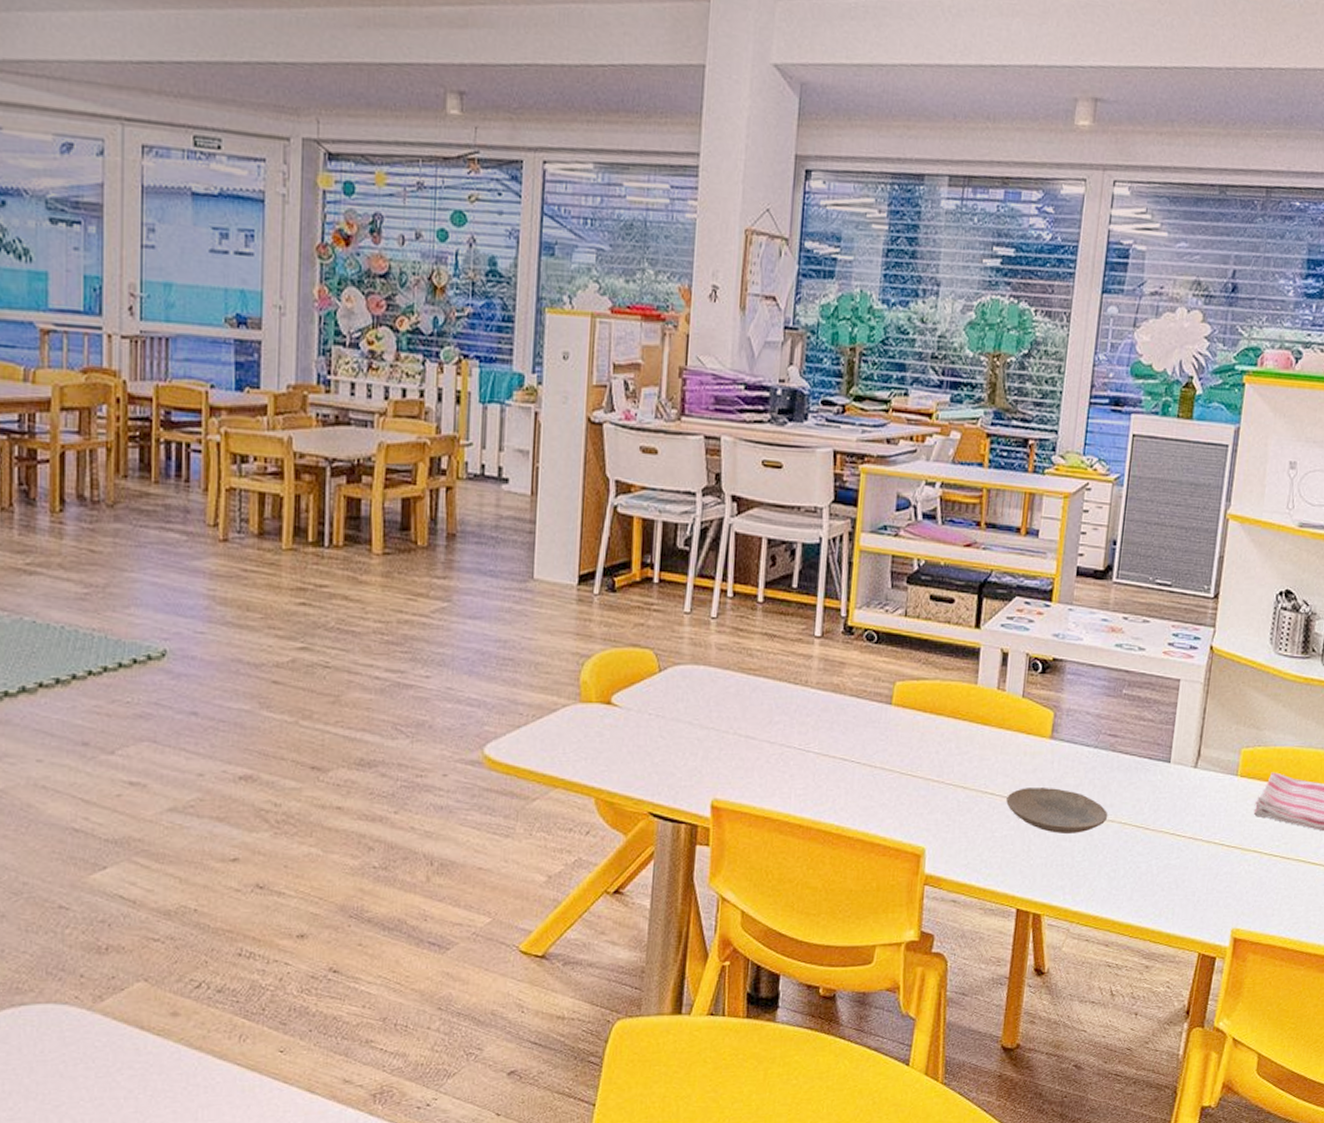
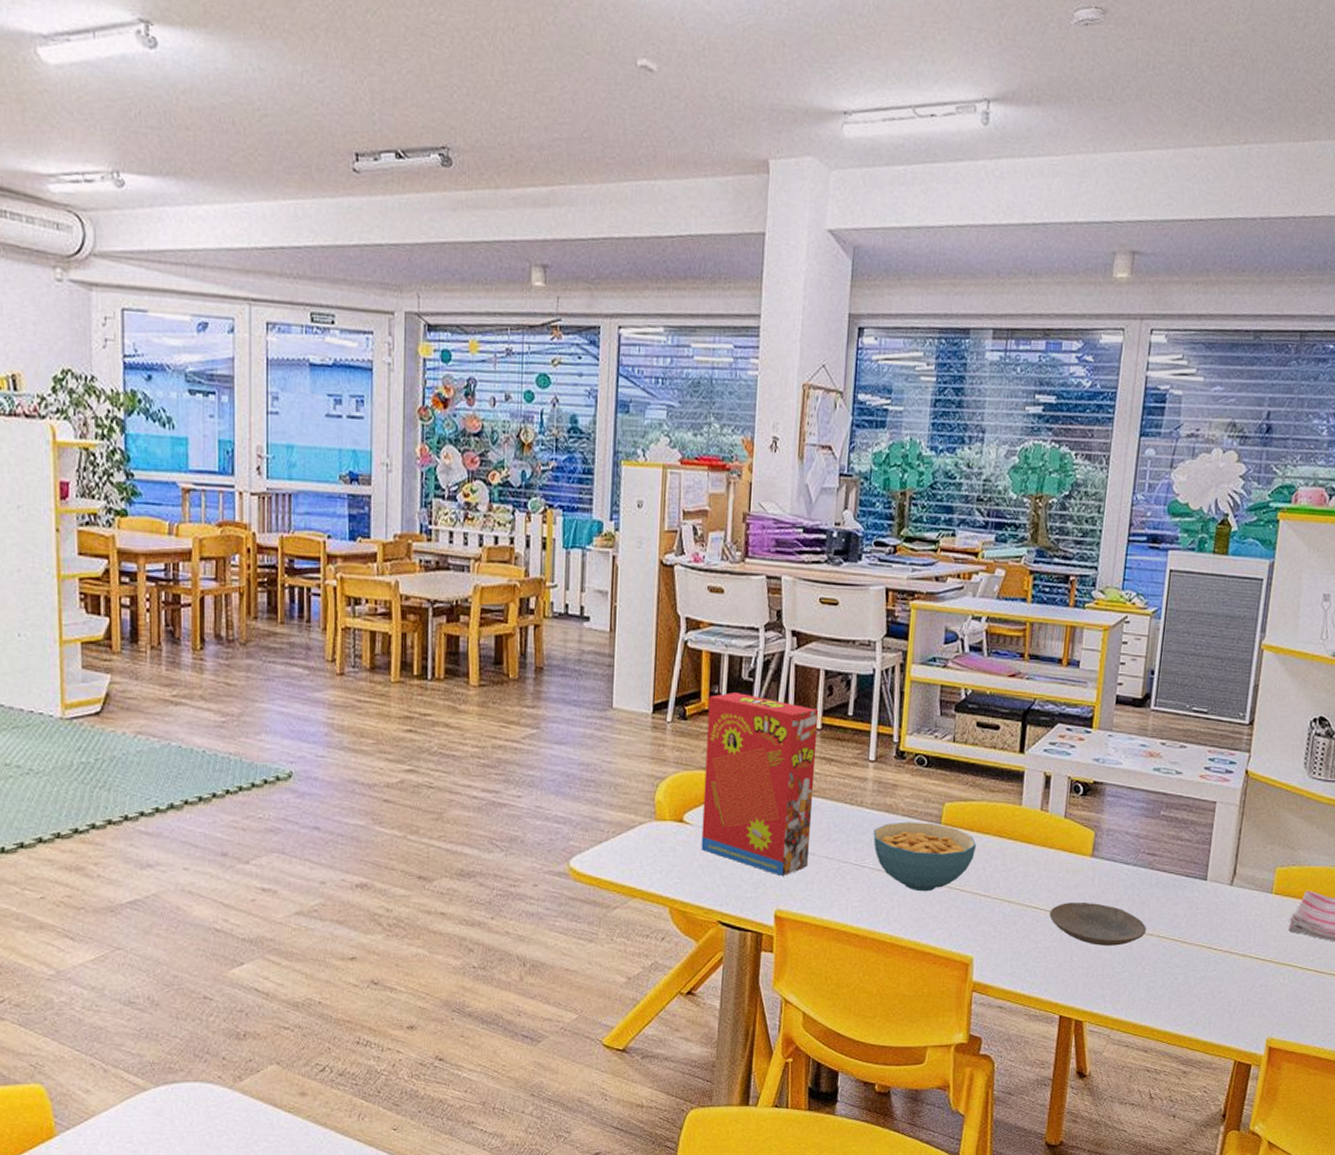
cereal box: none [630,562,761,762] -> present [701,692,819,876]
cereal bowl: none [818,702,930,778] -> present [873,821,977,892]

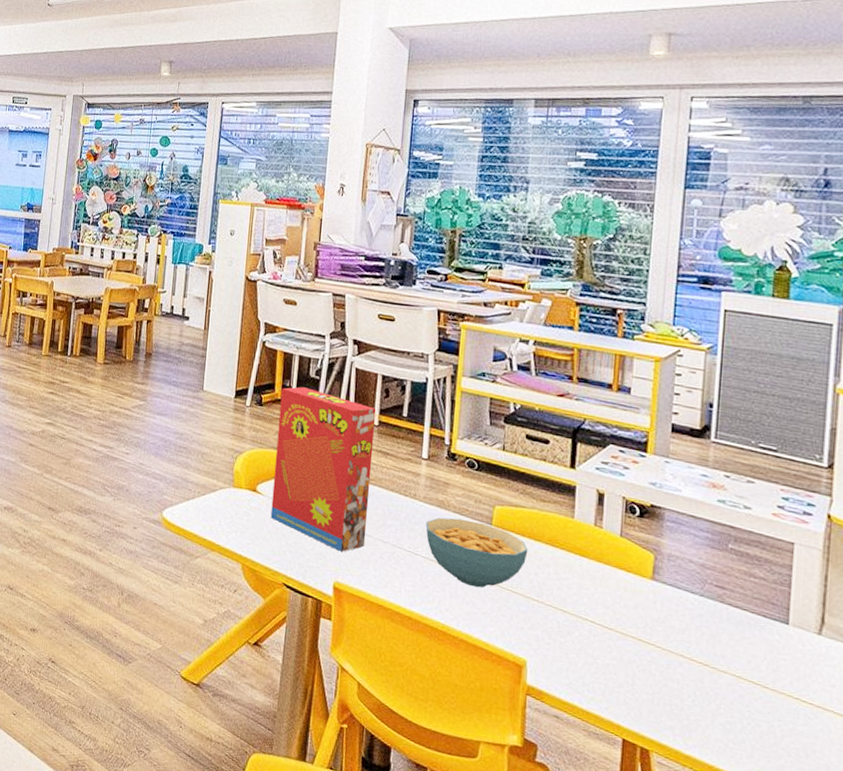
plate: present [1049,902,1147,946] -> none [607,622,720,677]

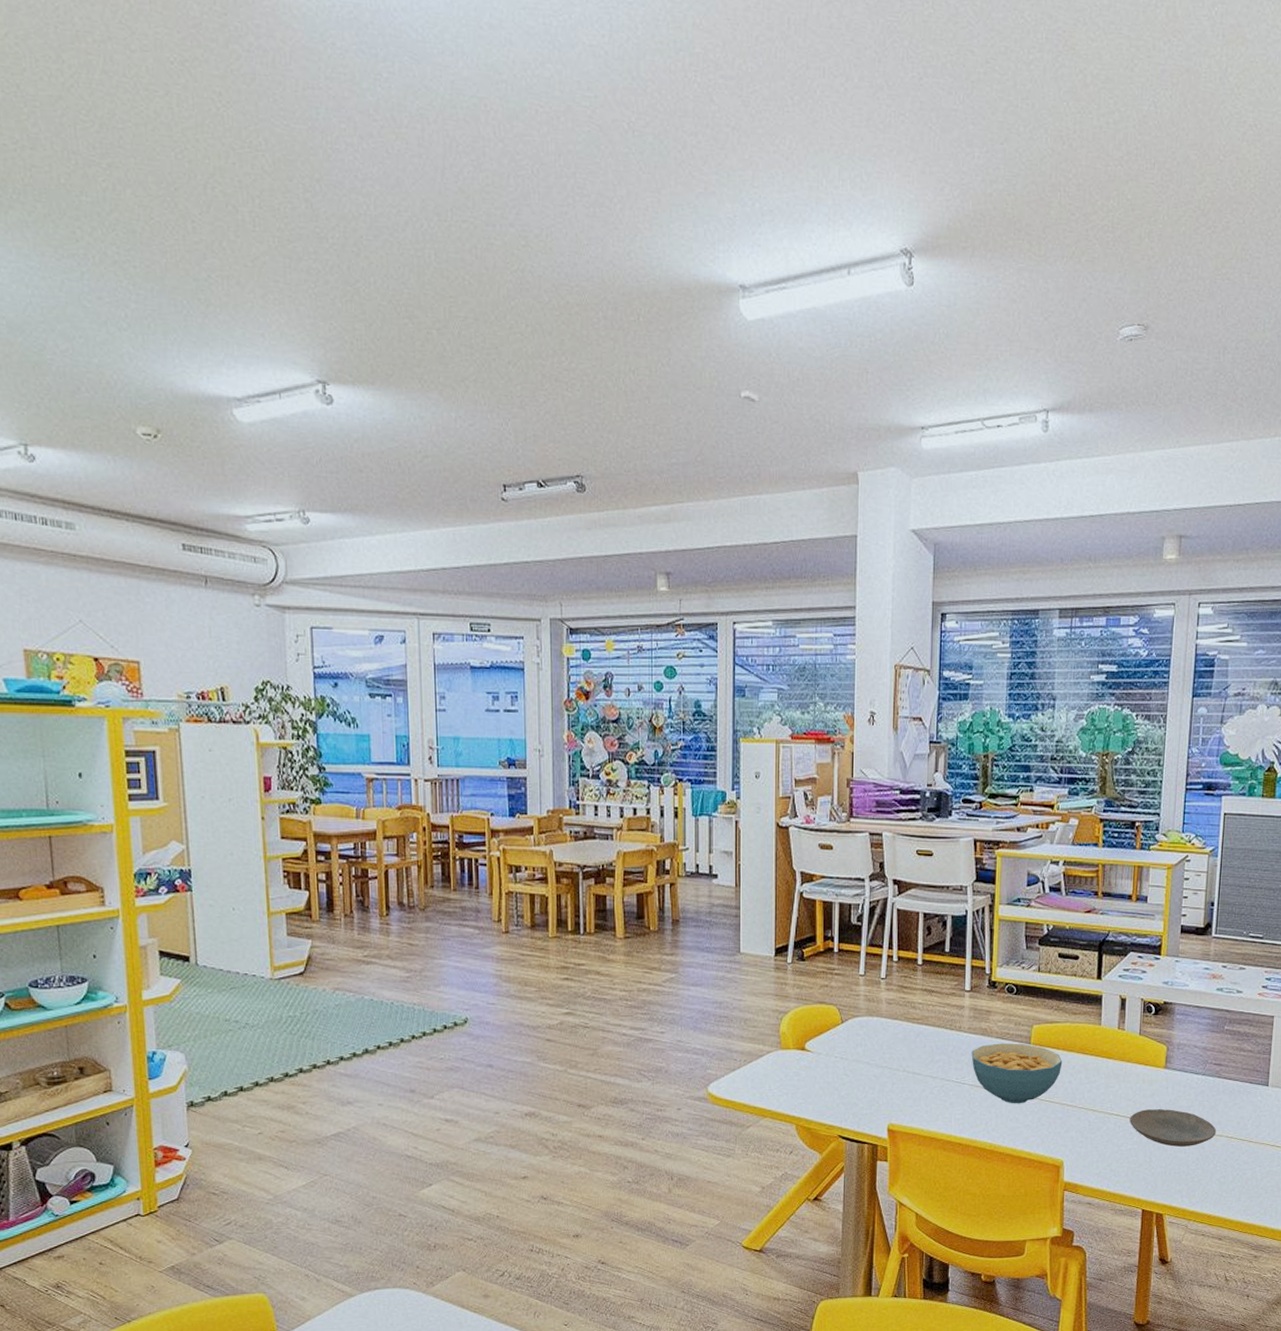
cereal box: present [270,387,377,552] -> none [821,936,920,1094]
plate: none [607,622,720,677] -> present [1129,1109,1217,1147]

